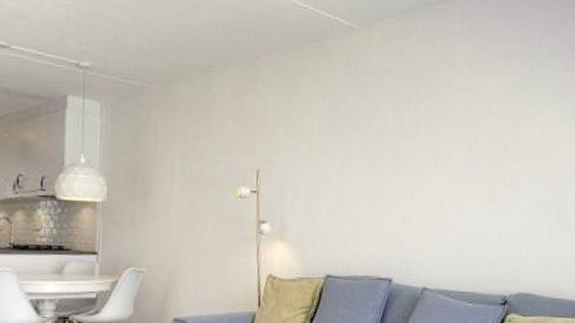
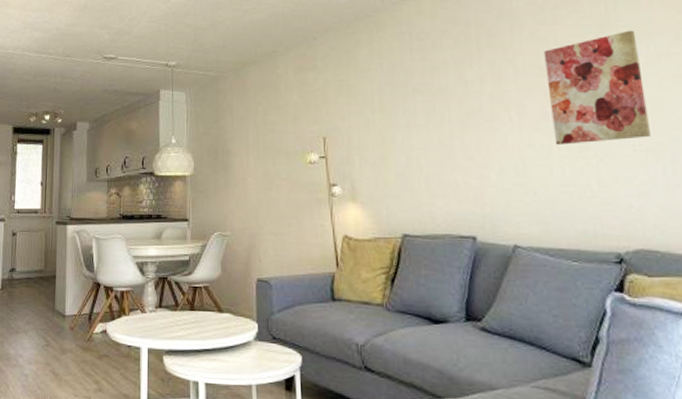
wall art: none [470,92,550,196] -> present [544,30,651,145]

